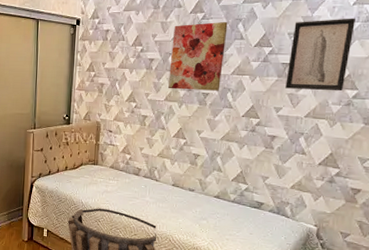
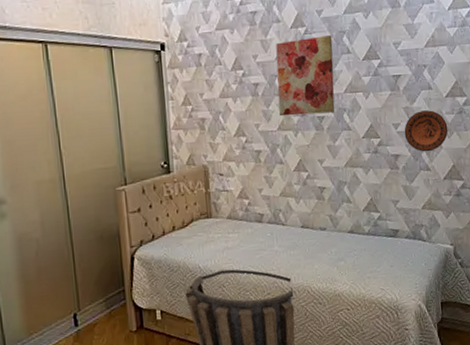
decorative plate: none [284,98,332,138] -> present [404,110,448,152]
wall art: present [285,18,355,92] -> none [398,23,454,102]

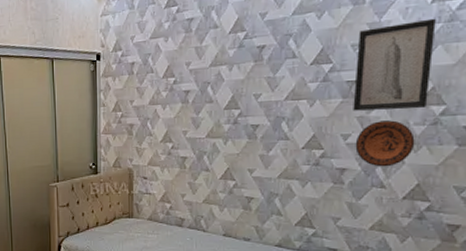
wall art: present [276,34,335,117] -> none [209,38,276,124]
wall art: none [398,23,454,102] -> present [353,18,436,111]

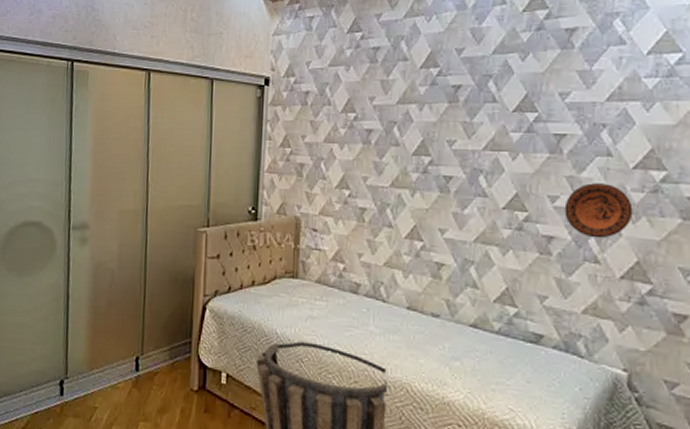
wall art: present [353,18,436,111] -> none [561,72,653,173]

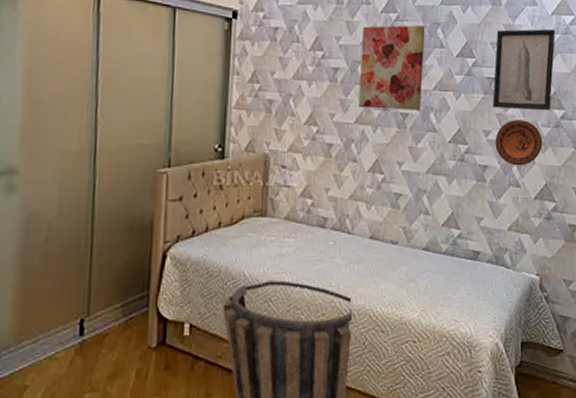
wall art: none [395,78,473,173] -> present [359,25,425,110]
wall art: none [561,72,653,173] -> present [493,28,555,111]

